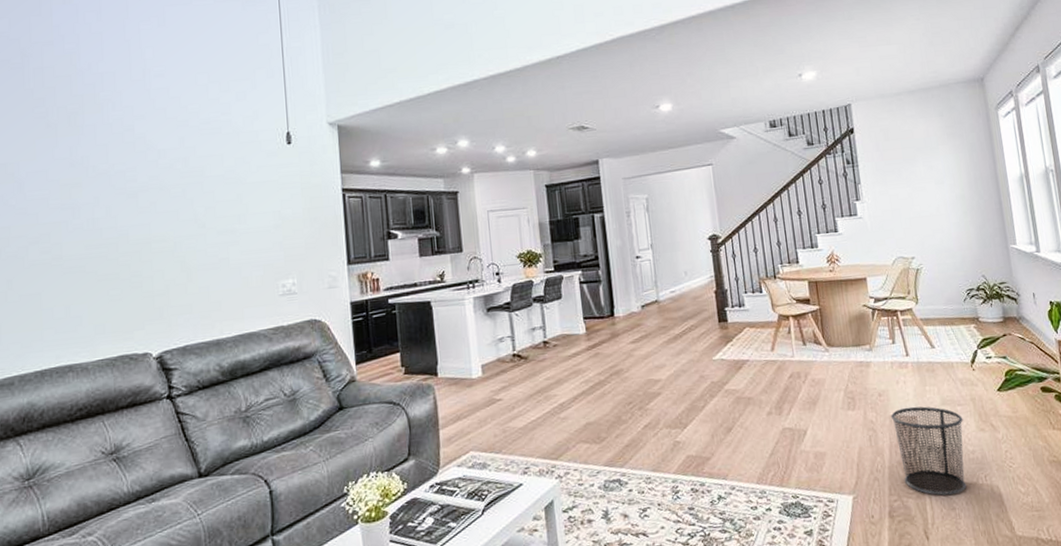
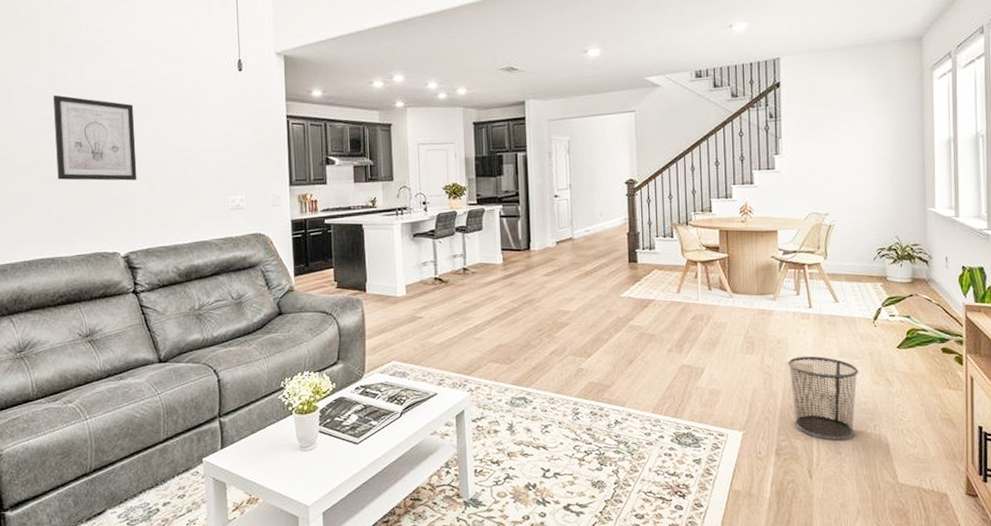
wall art: none [73,180,172,275] -> present [53,95,137,181]

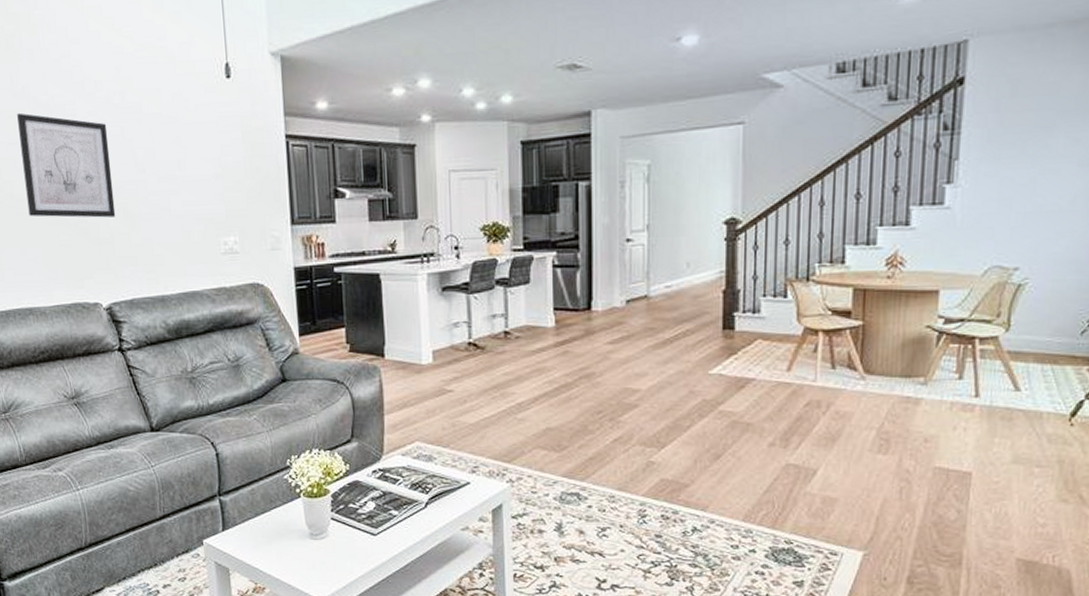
waste bin: present [788,355,859,441] -> none [936,460,1040,572]

